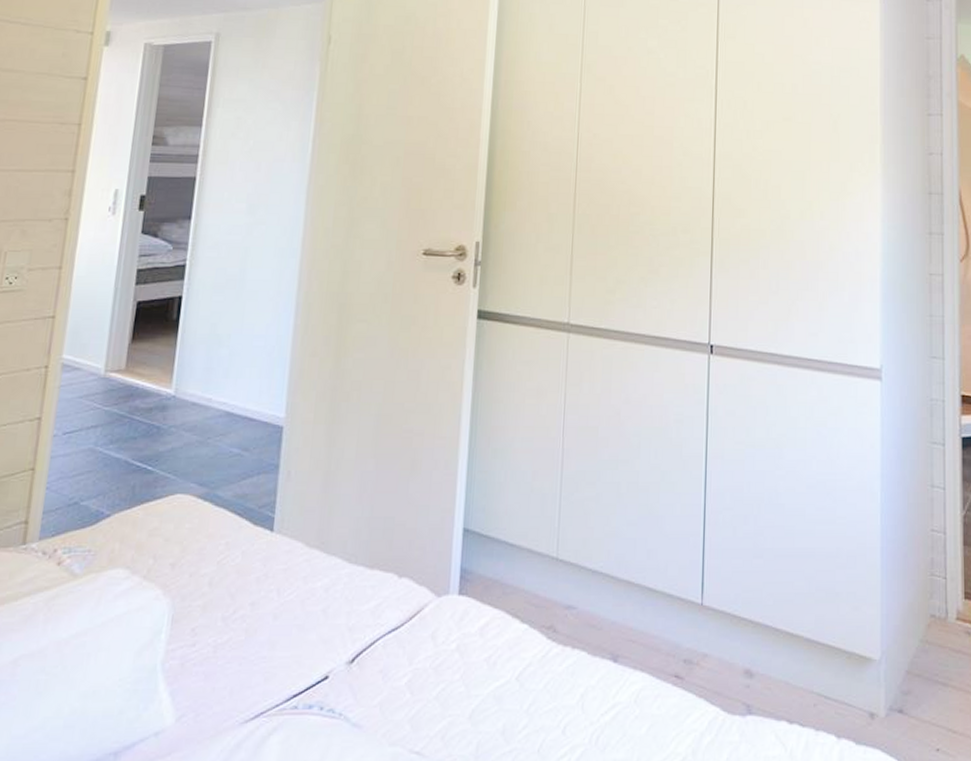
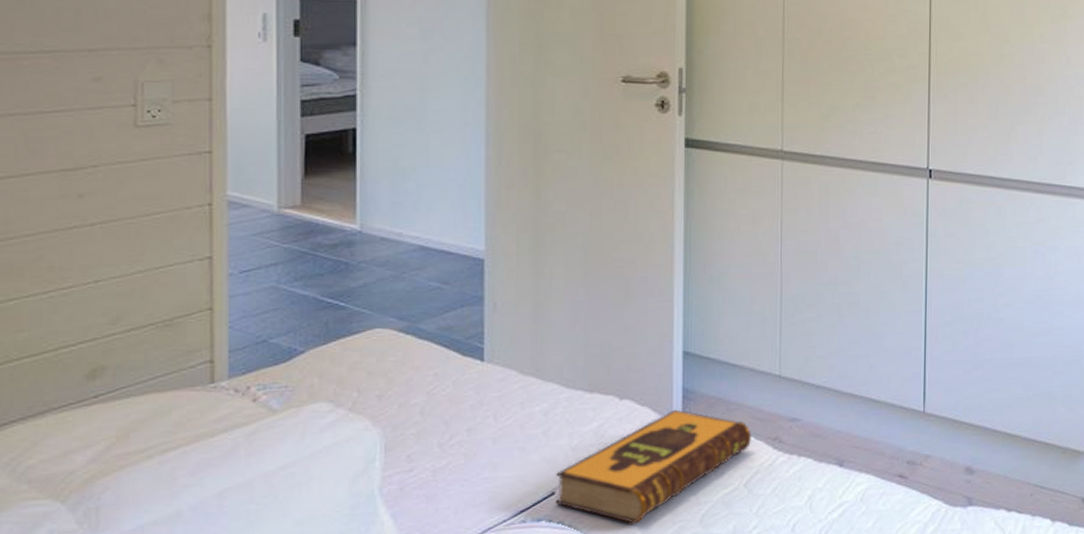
hardback book: none [328,590,527,716] -> present [556,409,752,524]

